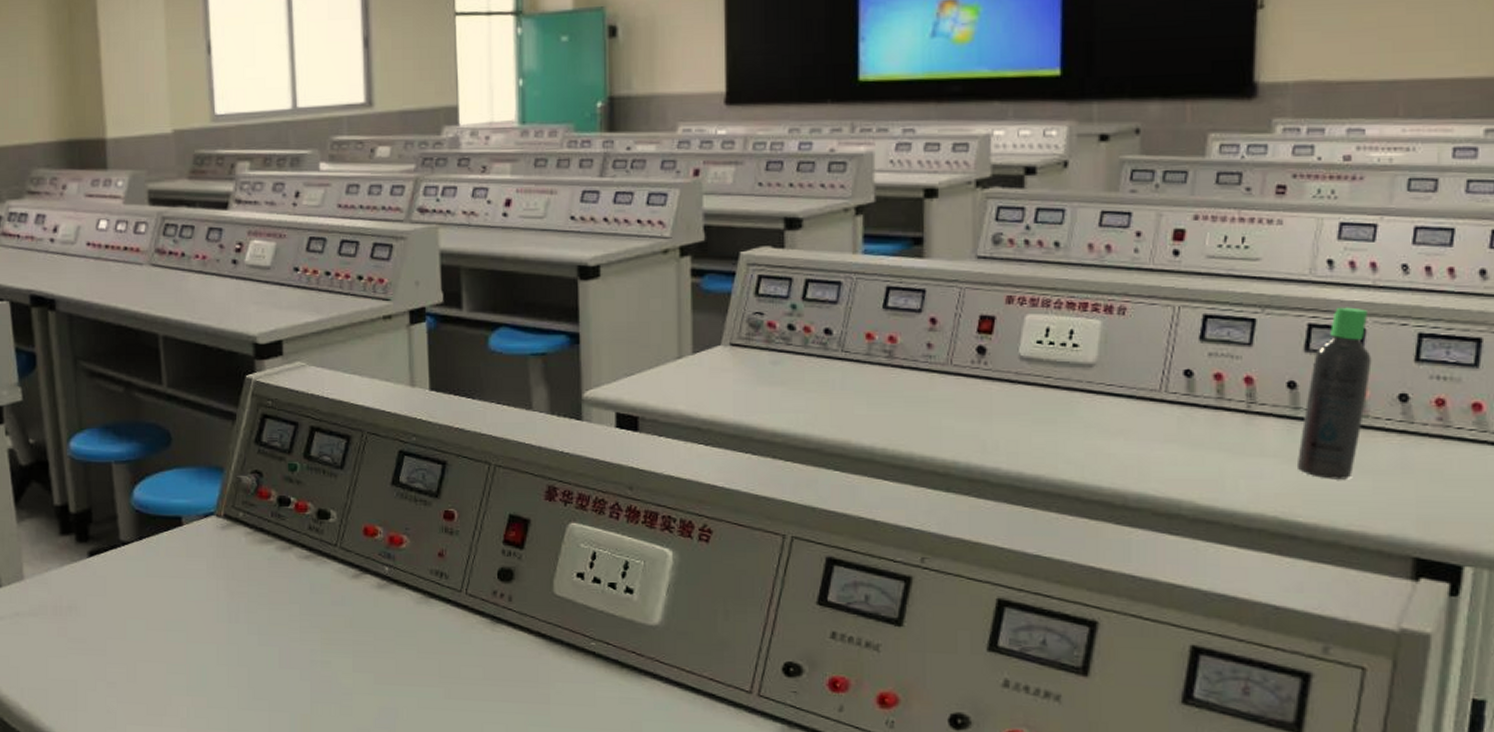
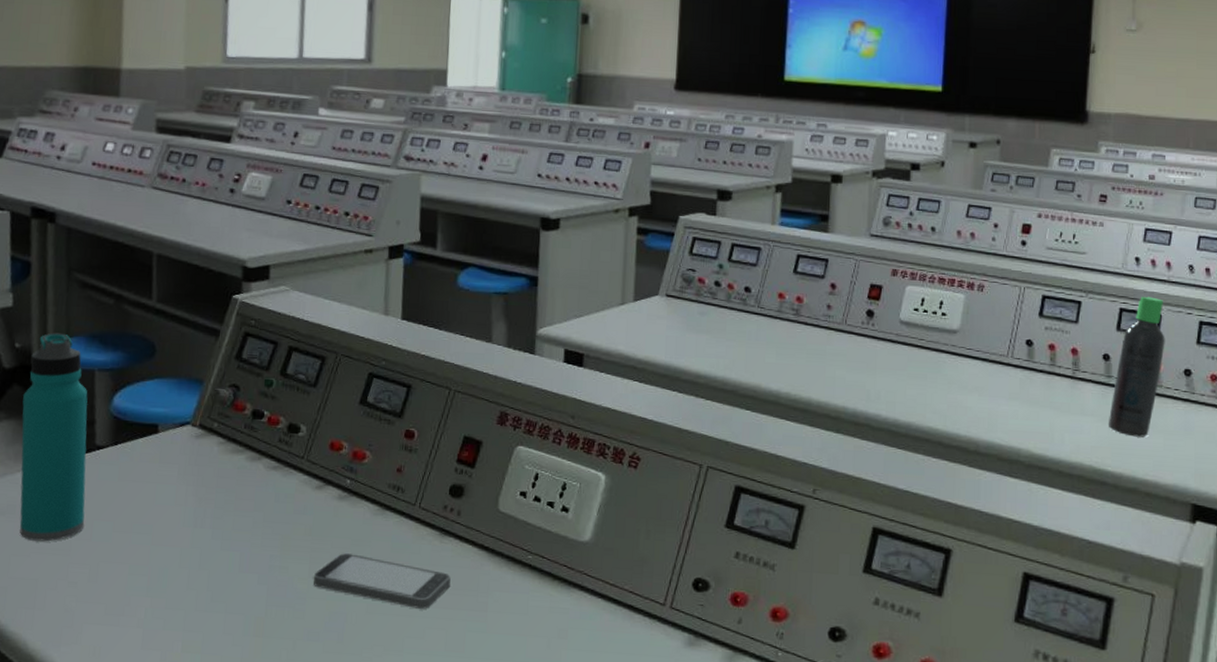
water bottle: none [43,426,118,642] -> present [19,332,88,542]
smartphone: none [358,645,507,703] -> present [313,553,451,609]

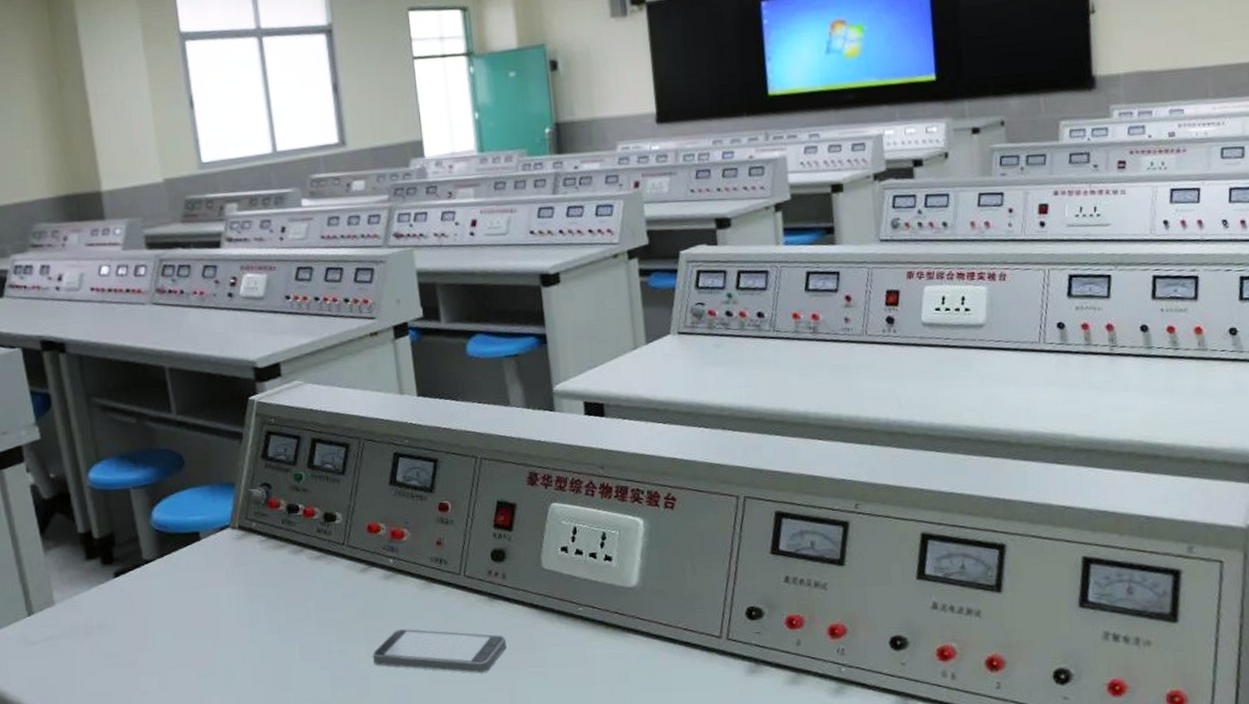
water bottle: present [19,332,88,542] -> none [66,458,147,658]
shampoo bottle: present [1108,296,1165,437] -> none [1153,259,1206,405]

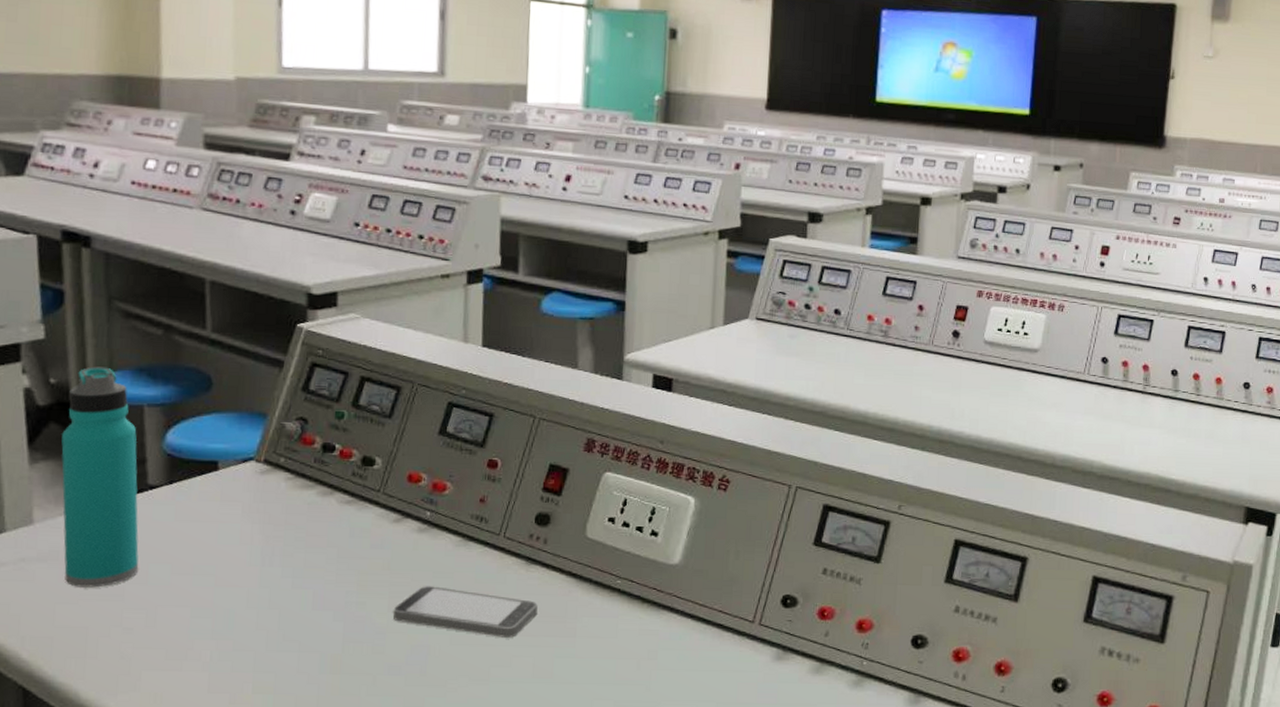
water bottle: none [66,458,147,658] -> present [61,366,139,588]

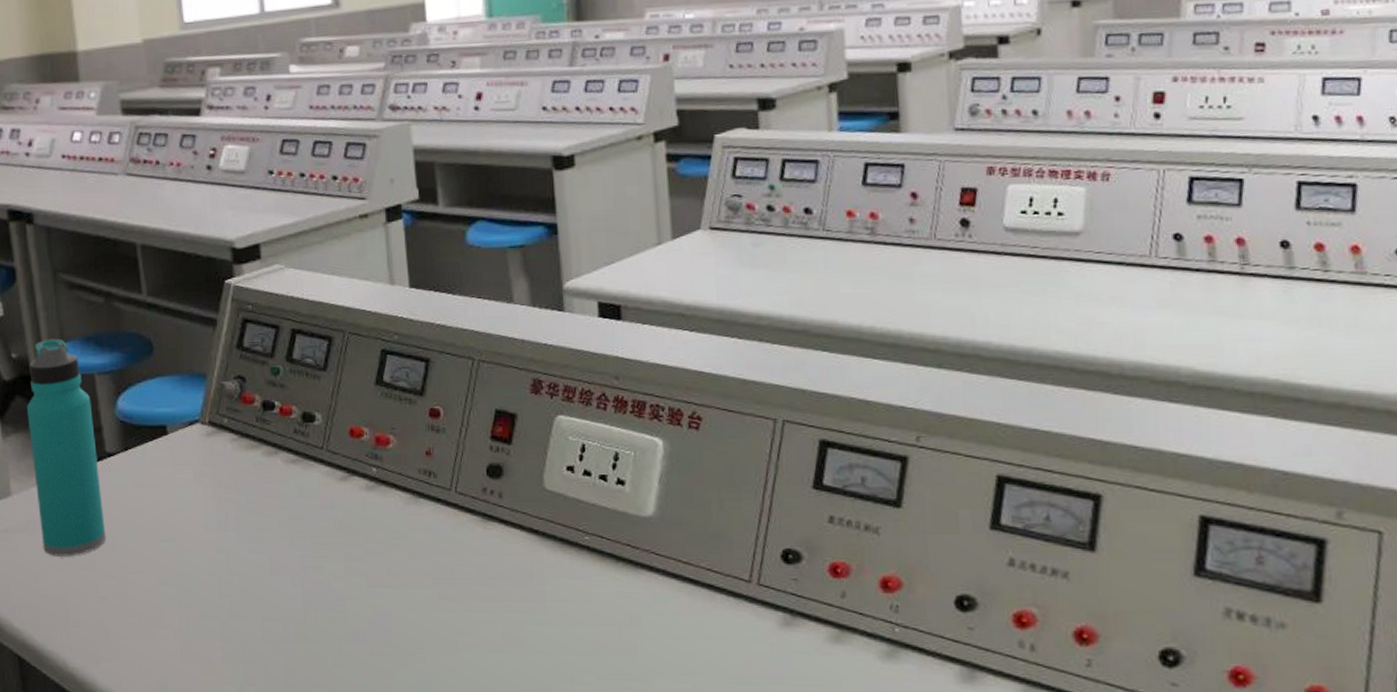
smartphone: present [393,586,538,638] -> none [350,548,501,603]

